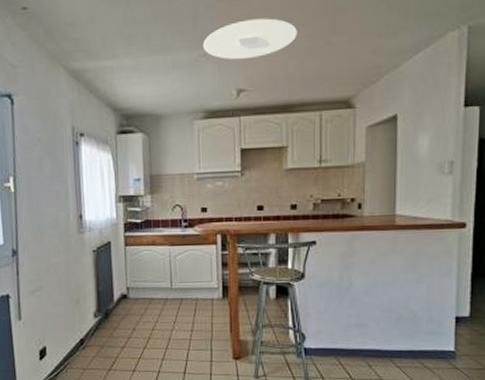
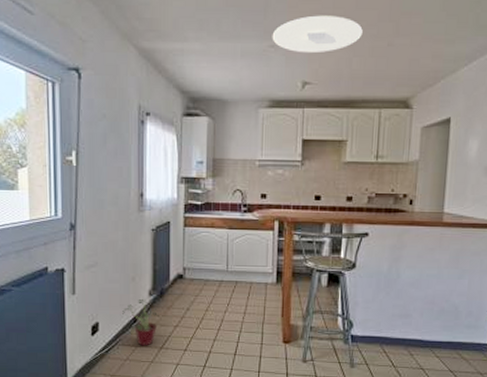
potted plant: none [69,320,106,369] -> present [122,298,159,346]

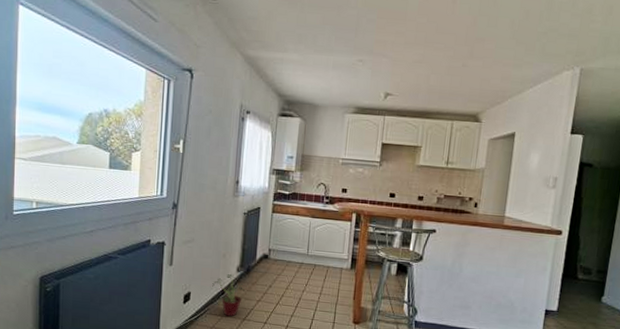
ceiling light: present [272,15,363,54] -> none [360,36,441,69]

